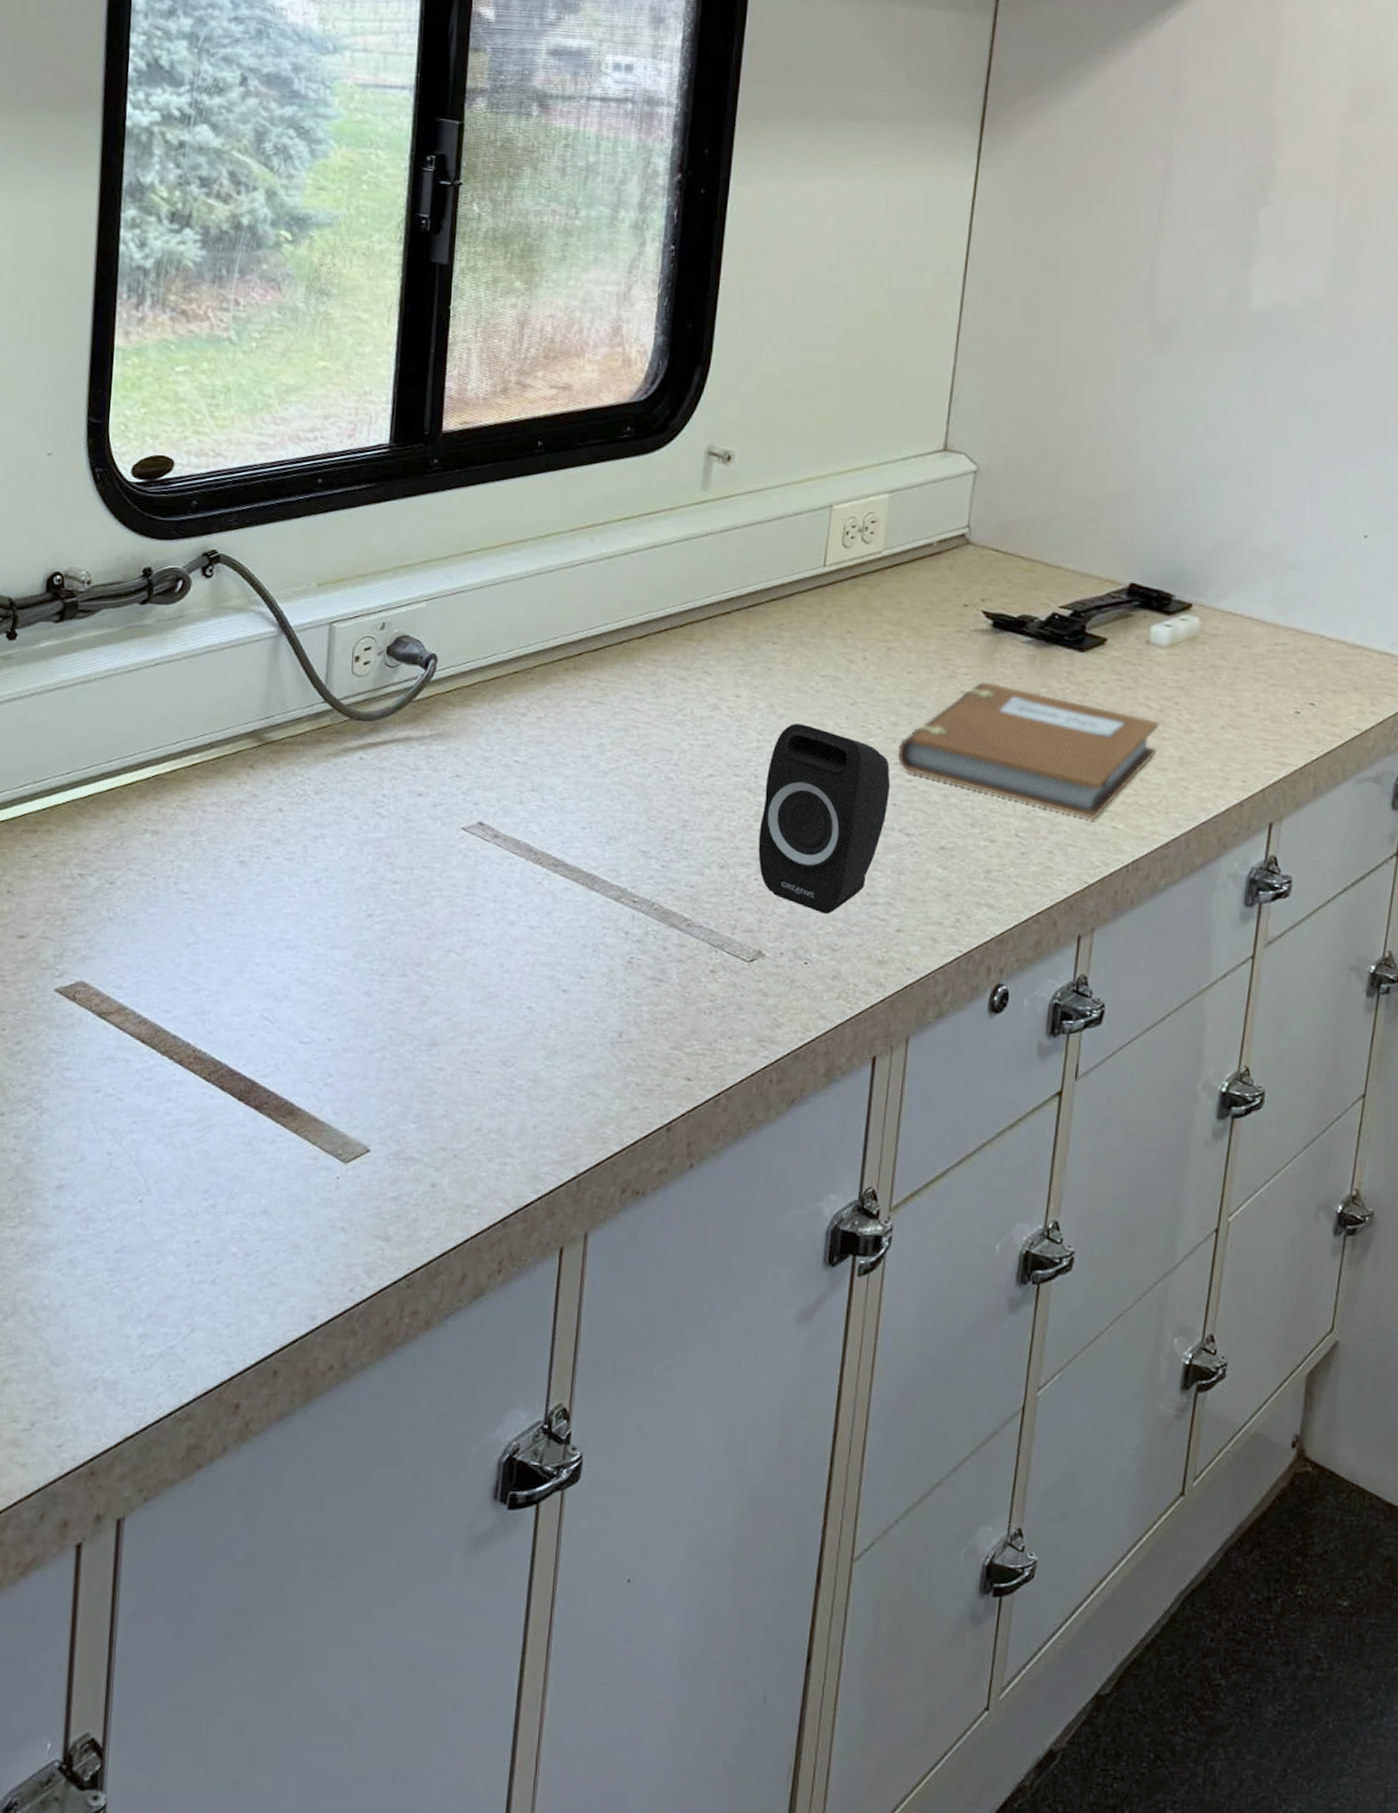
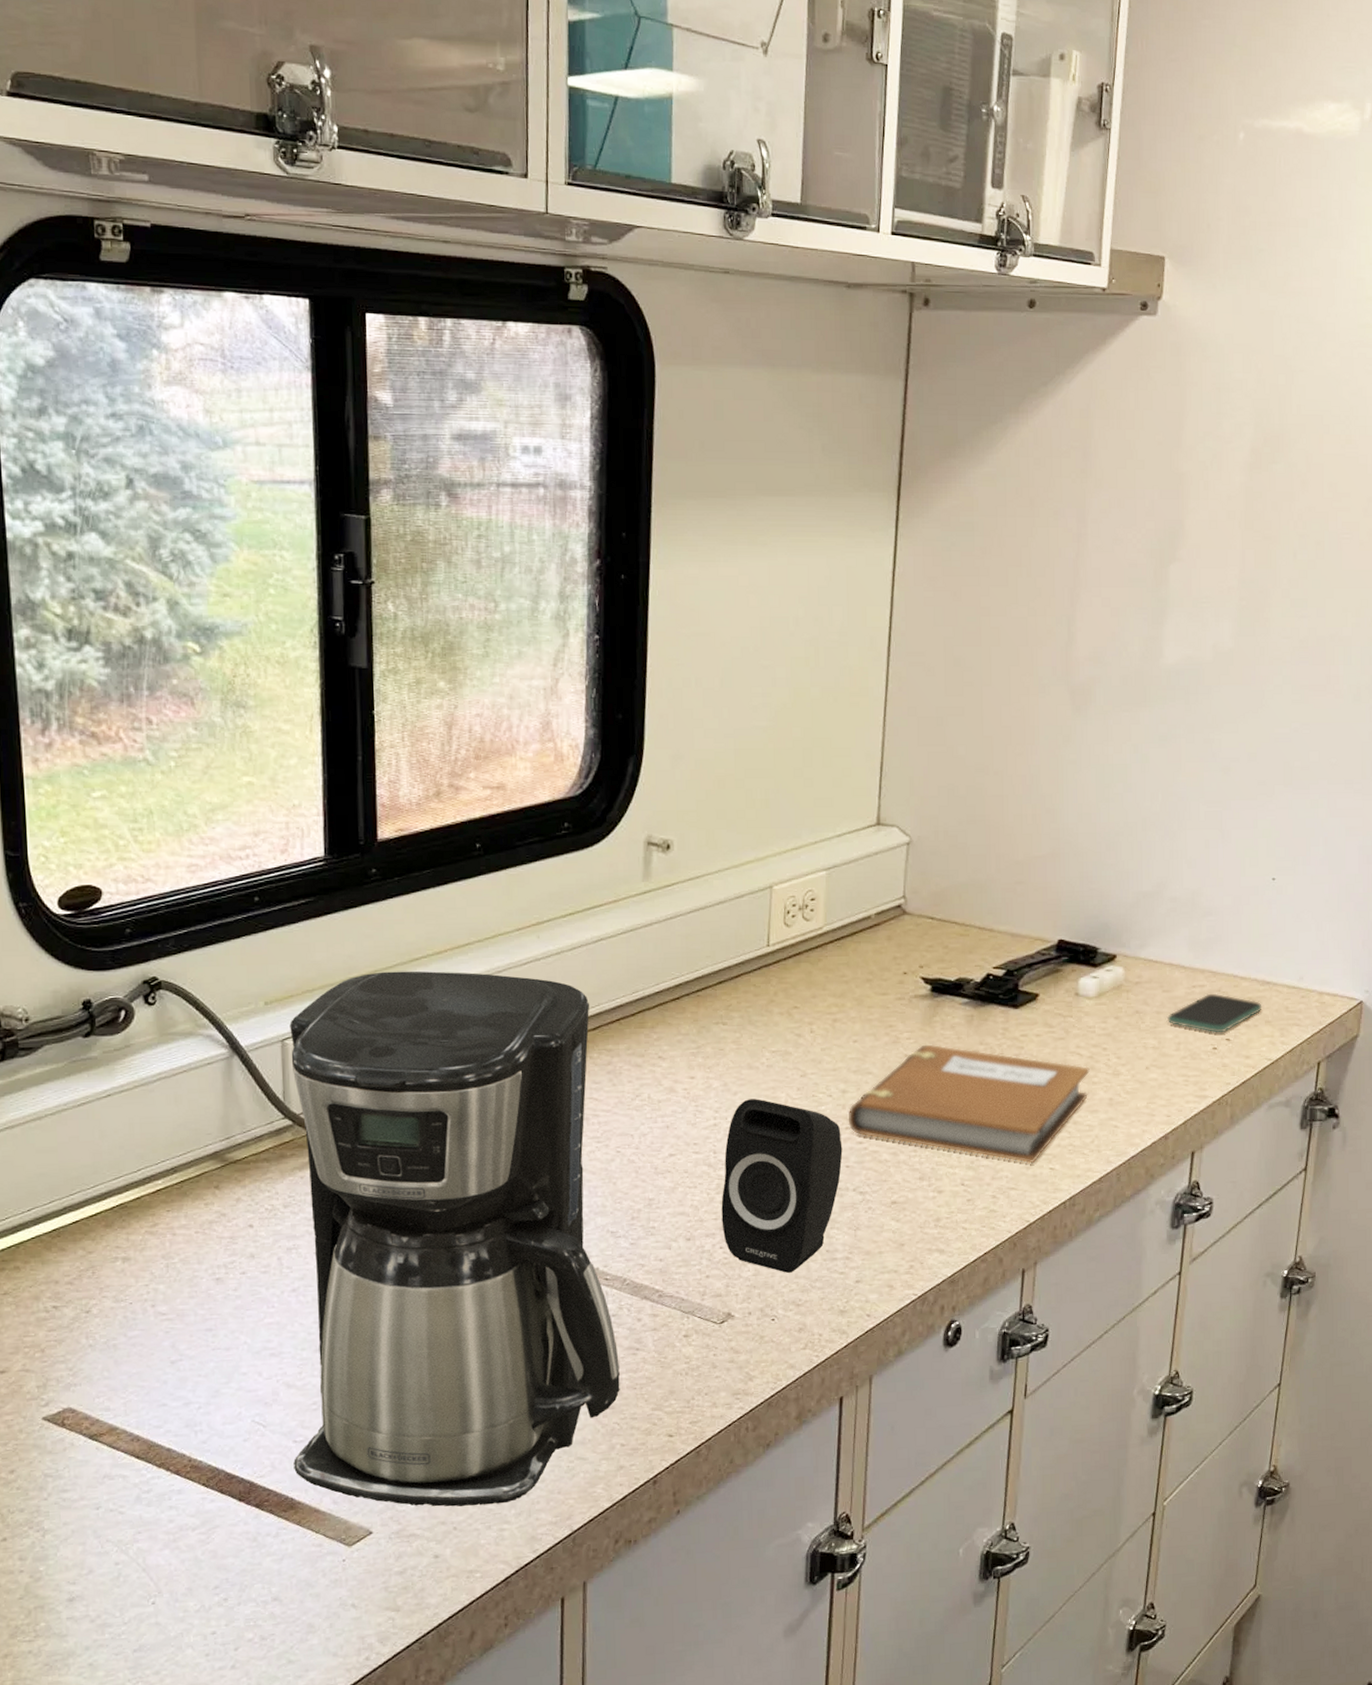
coffee maker: none [297,562,641,1135] -> present [289,971,620,1507]
smartphone: none [1246,652,1351,697] -> present [1167,993,1262,1033]

